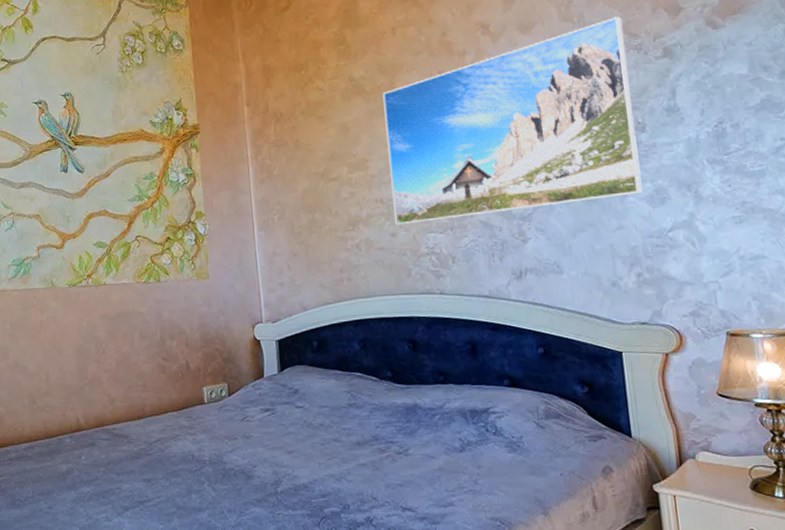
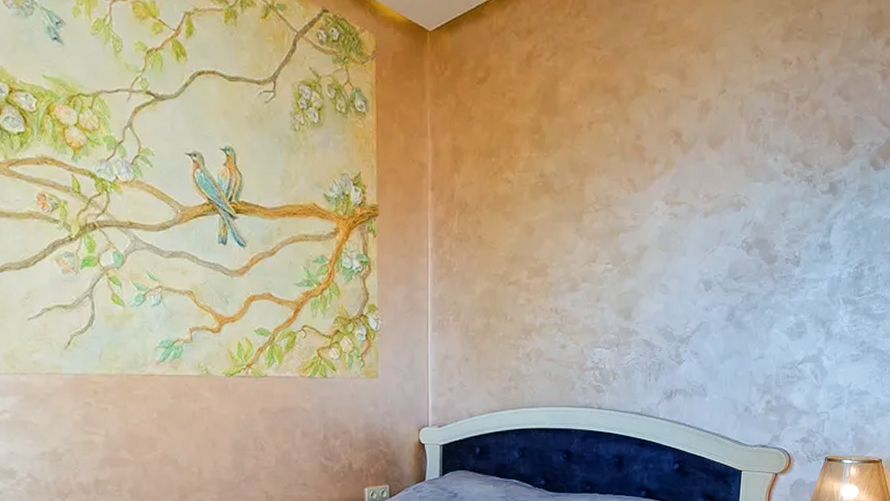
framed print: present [382,16,643,225] -> none [566,143,801,337]

